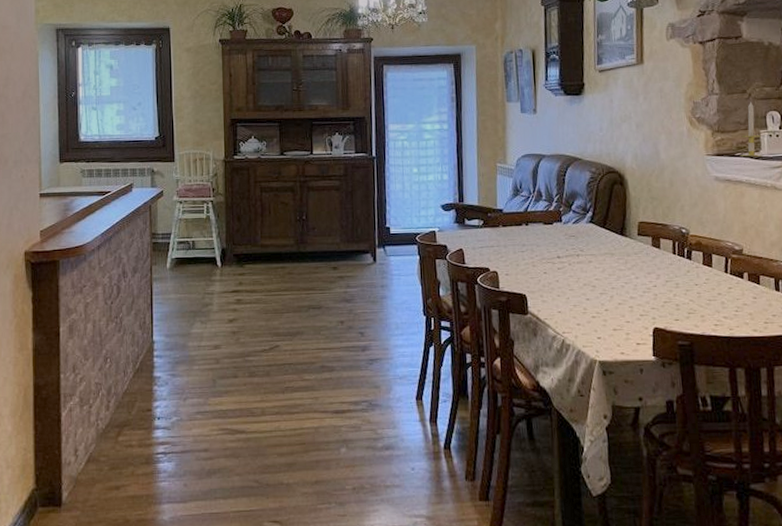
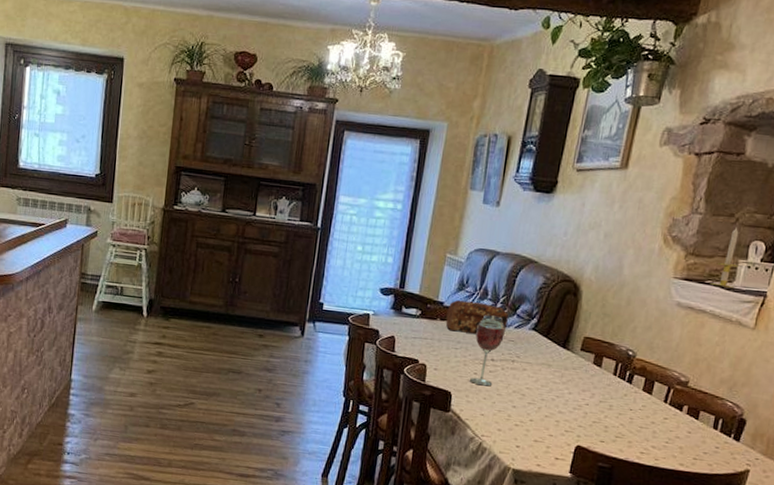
bread loaf: none [507,204,566,236] -> present [445,300,509,336]
wineglass: none [538,215,565,284] -> present [469,315,505,386]

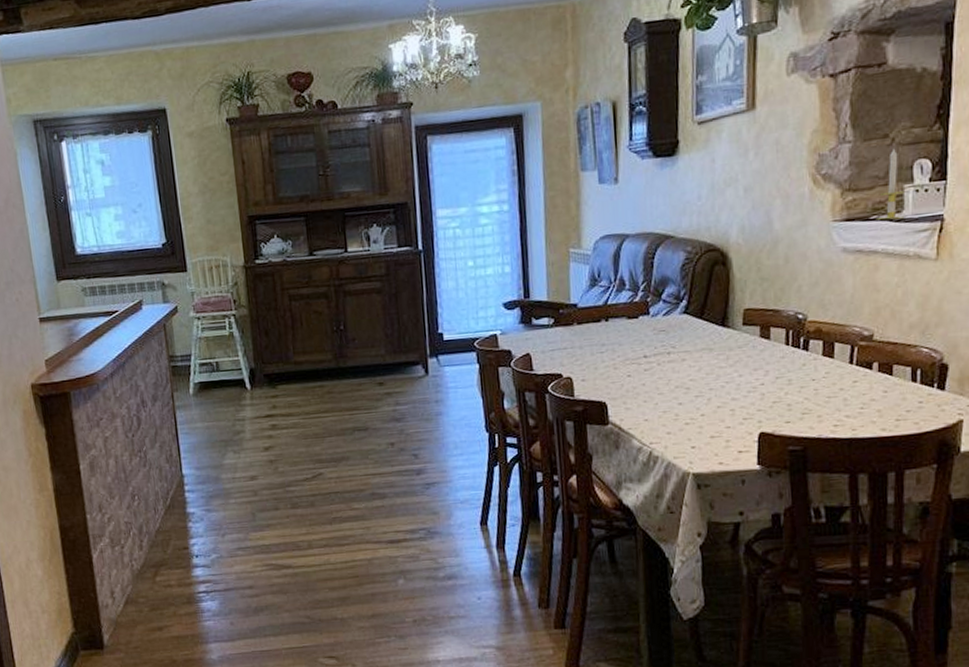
bread loaf: present [445,300,509,336] -> none [583,295,654,334]
wineglass: present [469,315,505,386] -> none [620,306,653,388]

